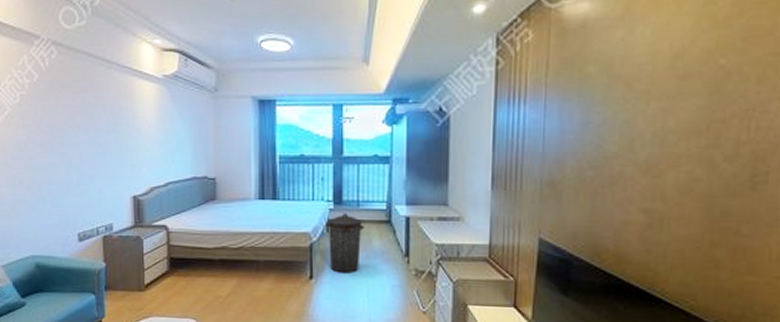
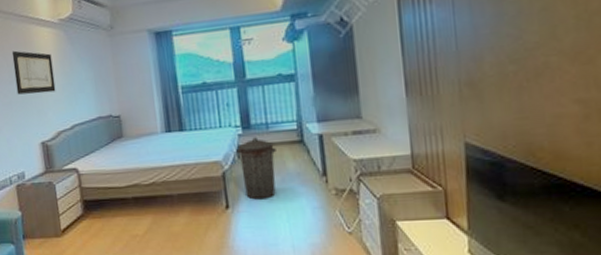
wall art: none [111,101,153,147] -> present [11,50,56,95]

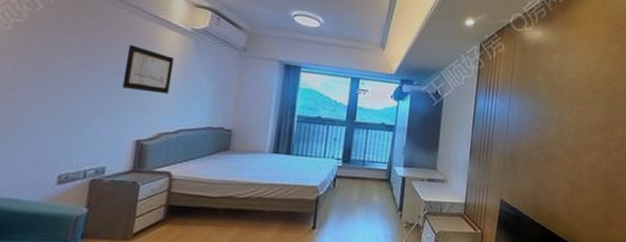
trash can: present [236,137,276,200] -> none [333,170,367,225]

